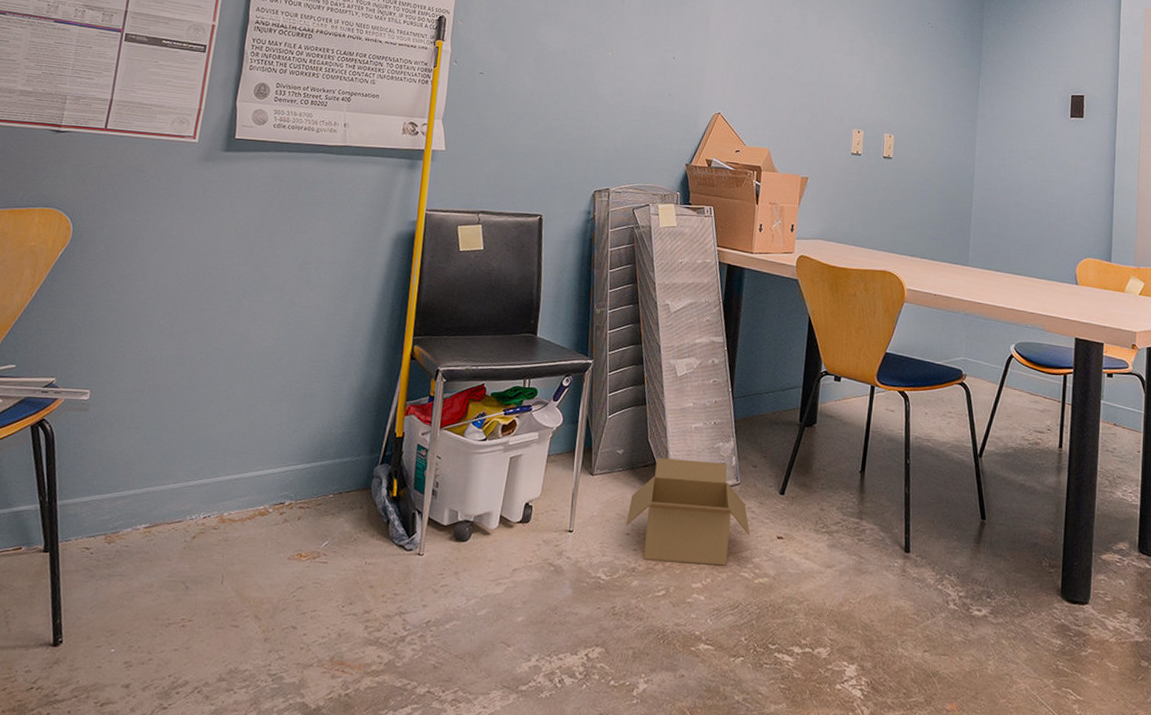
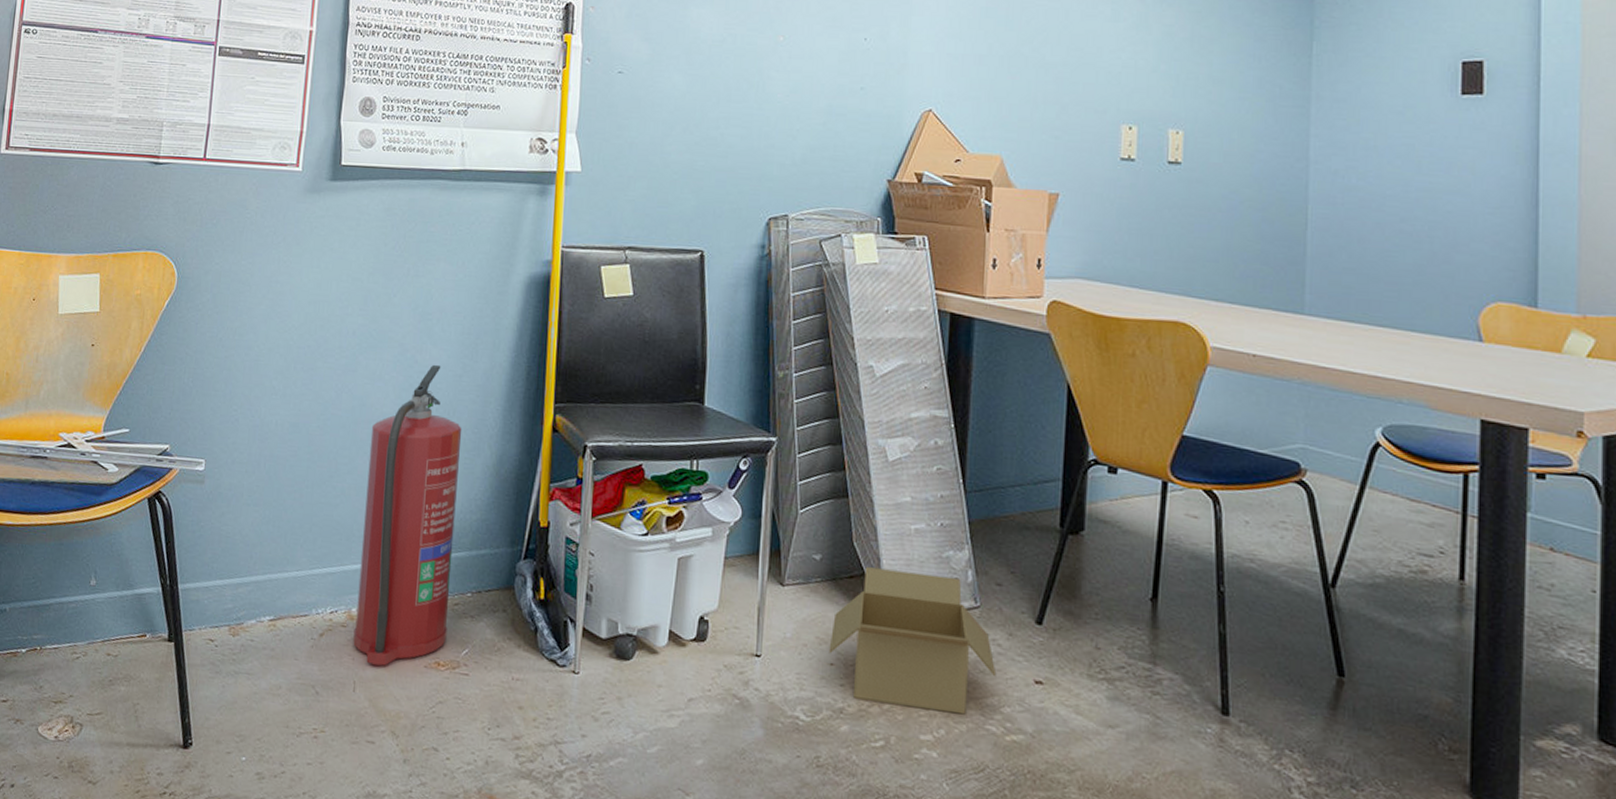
fire extinguisher: none [223,305,333,561] -> present [353,364,462,666]

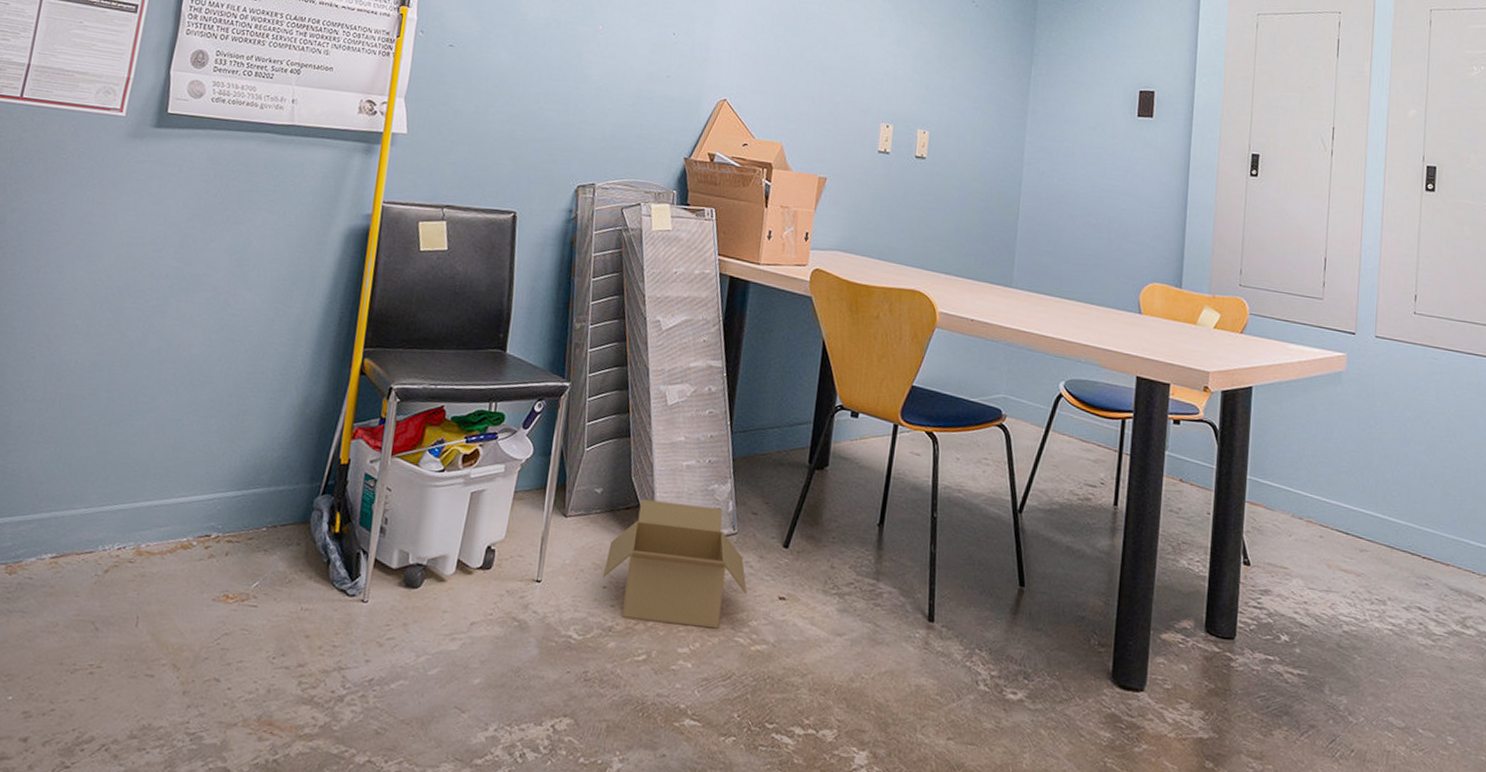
fire extinguisher: present [353,364,462,666] -> none [139,308,271,601]

